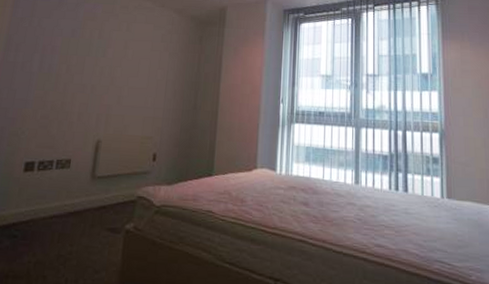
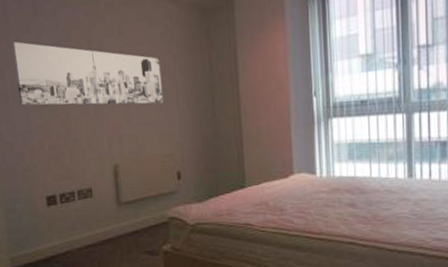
wall art: none [25,23,157,92] -> present [11,41,164,106]

